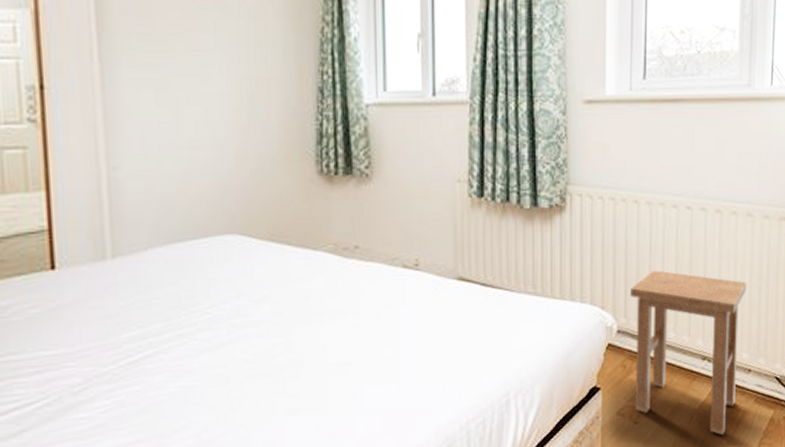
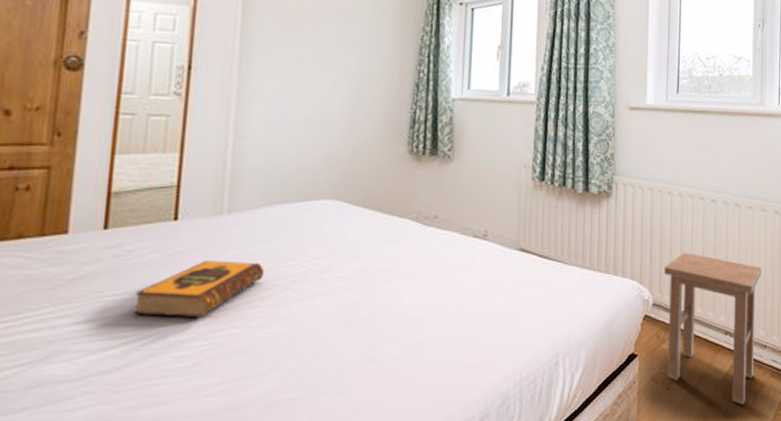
hardback book: none [19,311,163,377] -> present [132,260,264,319]

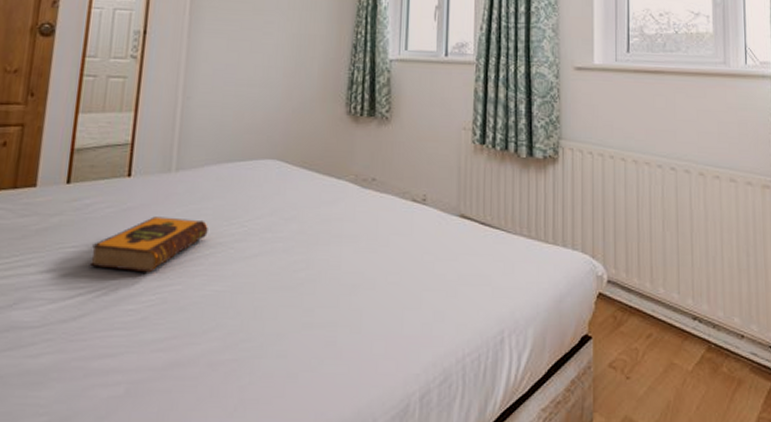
stool: present [664,252,762,406] -> none [620,225,735,404]

